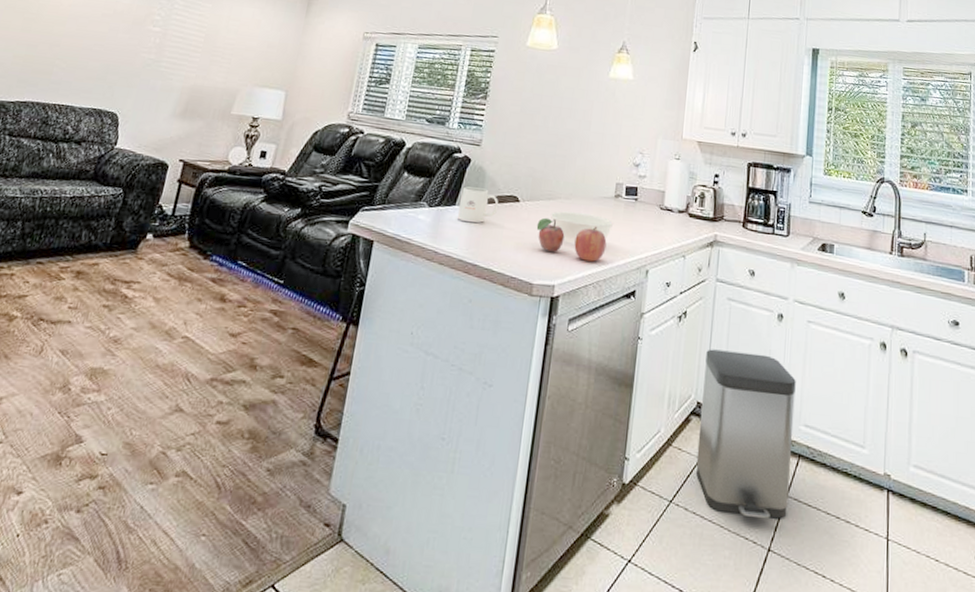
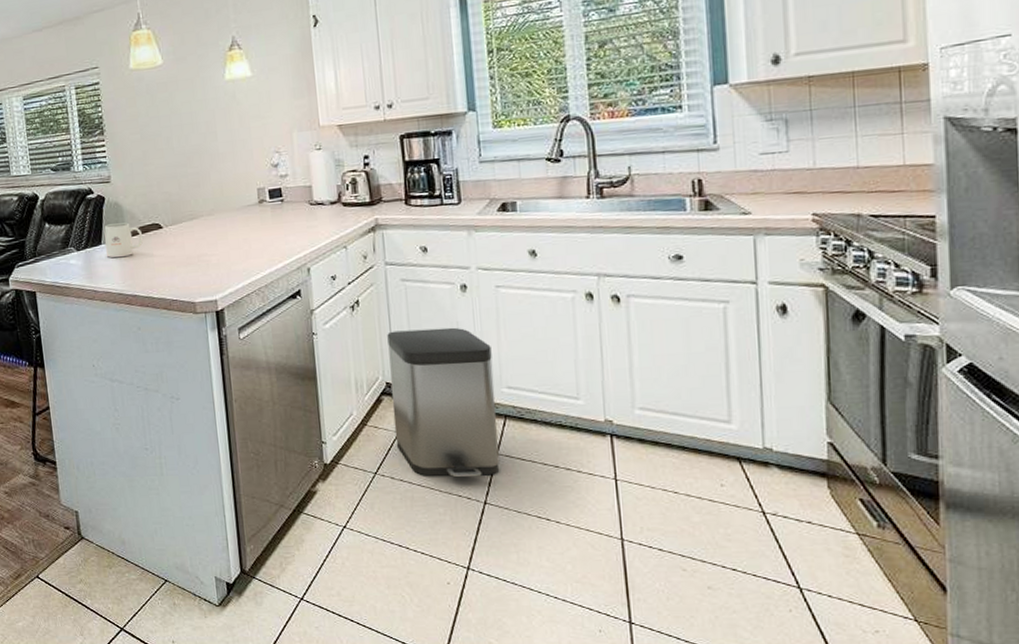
fruit: present [536,217,565,252] -> none [185,237,217,269]
bowl: present [550,211,613,246] -> none [196,225,263,259]
fruit: present [574,226,607,262] -> none [227,235,261,272]

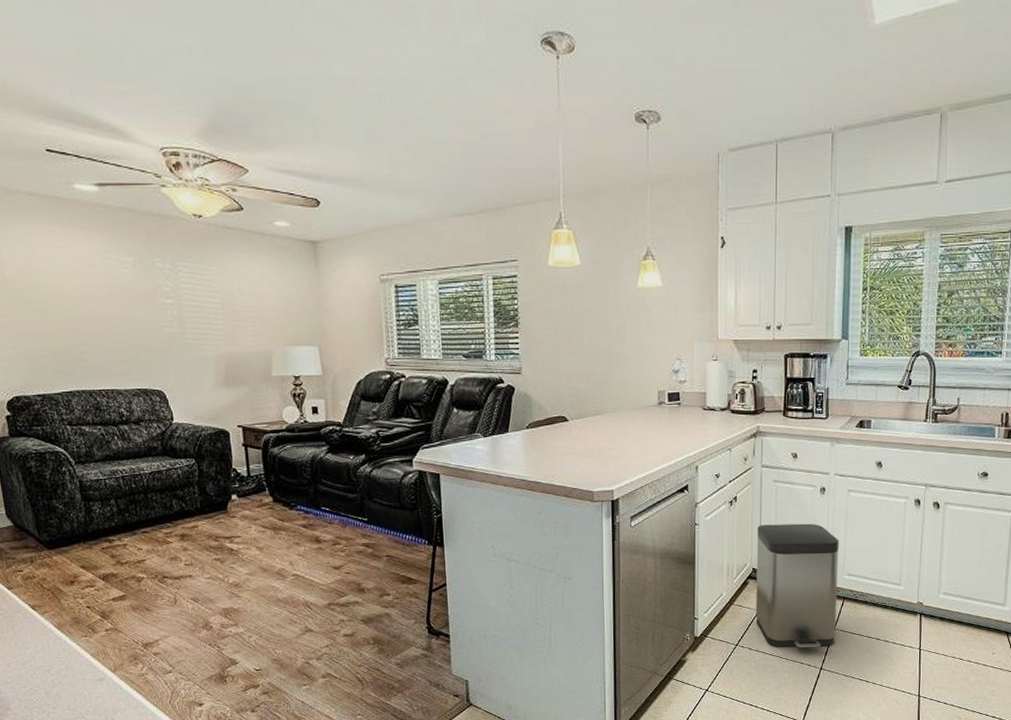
mug: present [103,222,144,258] -> none [511,413,550,446]

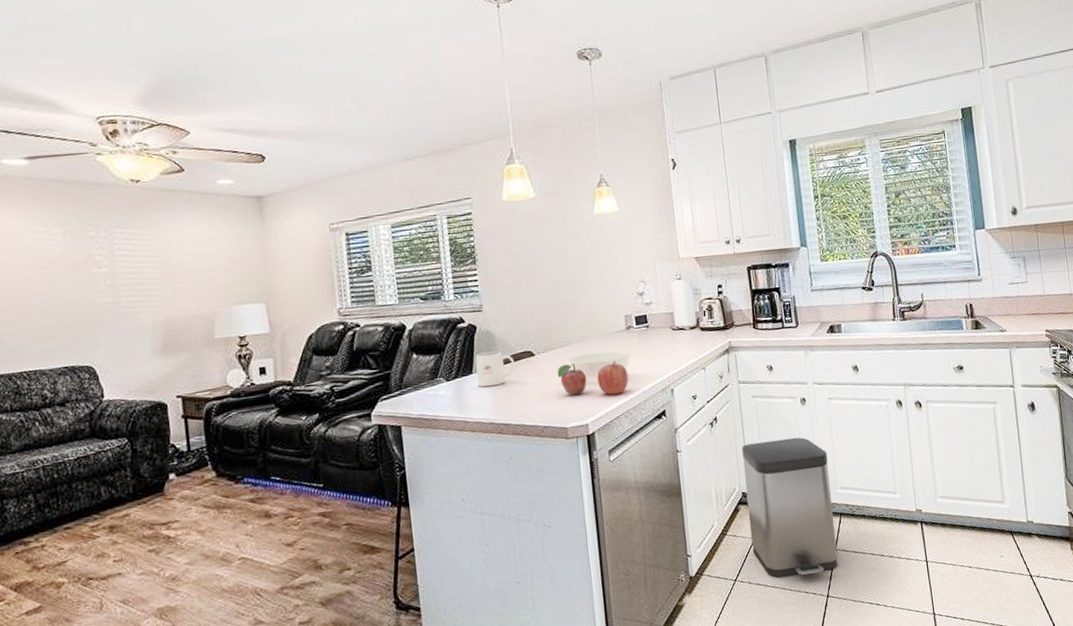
mug: none [511,413,550,446] -> present [475,351,516,388]
fruit: none [588,432,616,462] -> present [557,363,587,395]
bowl: none [599,423,660,454] -> present [567,350,631,384]
fruit: none [626,433,656,466] -> present [597,360,629,395]

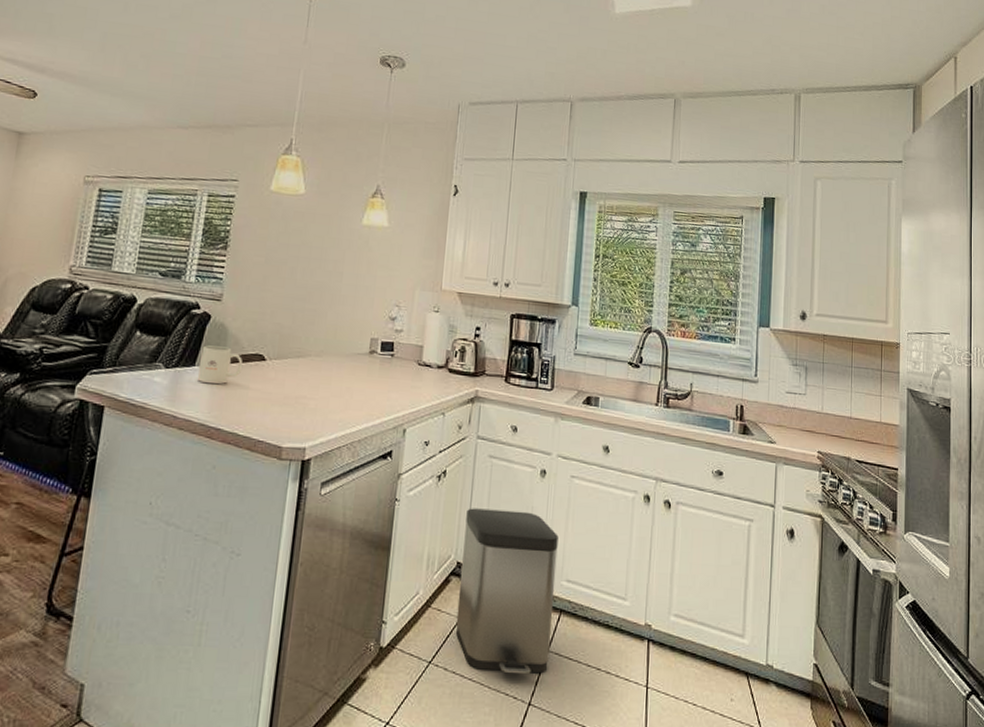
fruit: present [557,363,587,395] -> none [284,376,316,413]
bowl: present [567,350,631,384] -> none [299,369,368,406]
fruit: present [597,360,629,395] -> none [326,384,361,422]

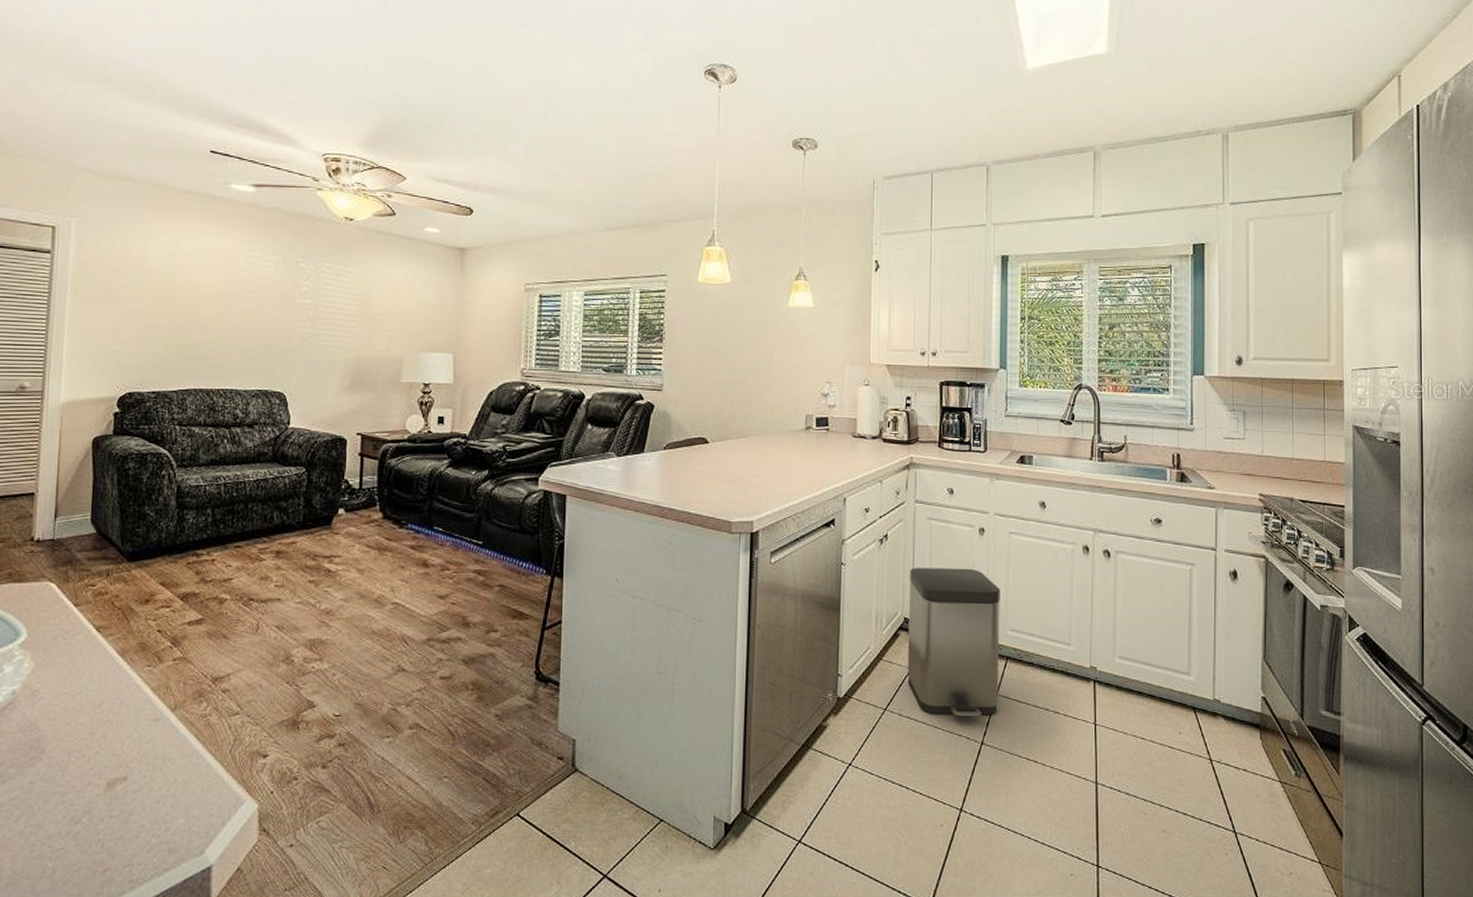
mug: present [197,345,243,385] -> none [647,433,688,469]

